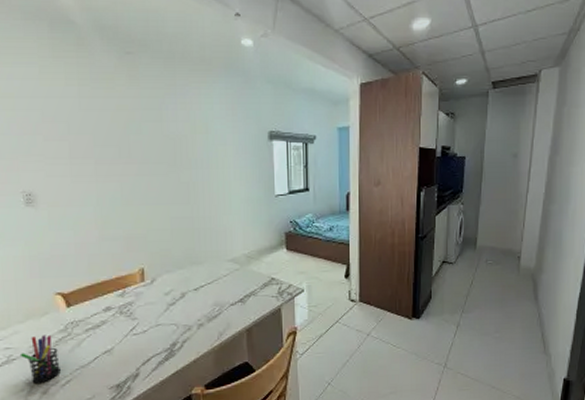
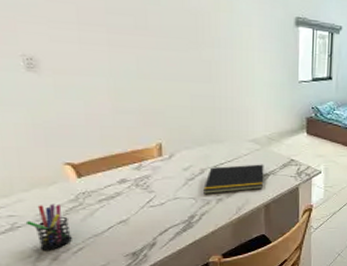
notepad: none [184,284,245,319] -> present [203,164,264,194]

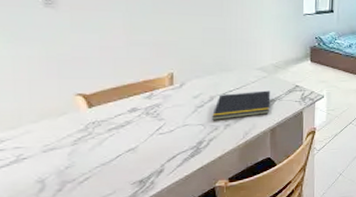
pen holder: present [25,204,72,252] -> none [31,134,79,183]

